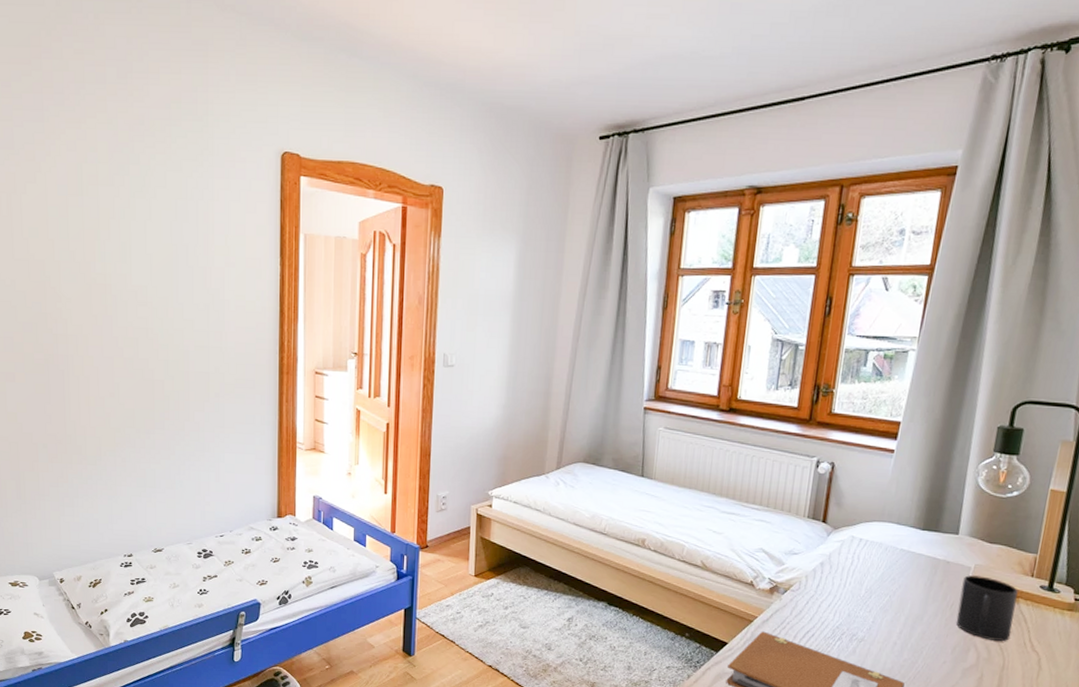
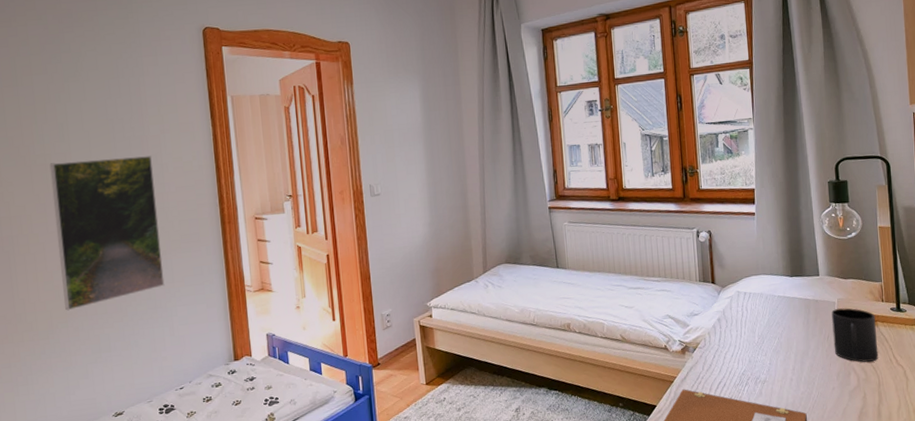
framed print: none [109,284,215,440] -> present [49,156,165,311]

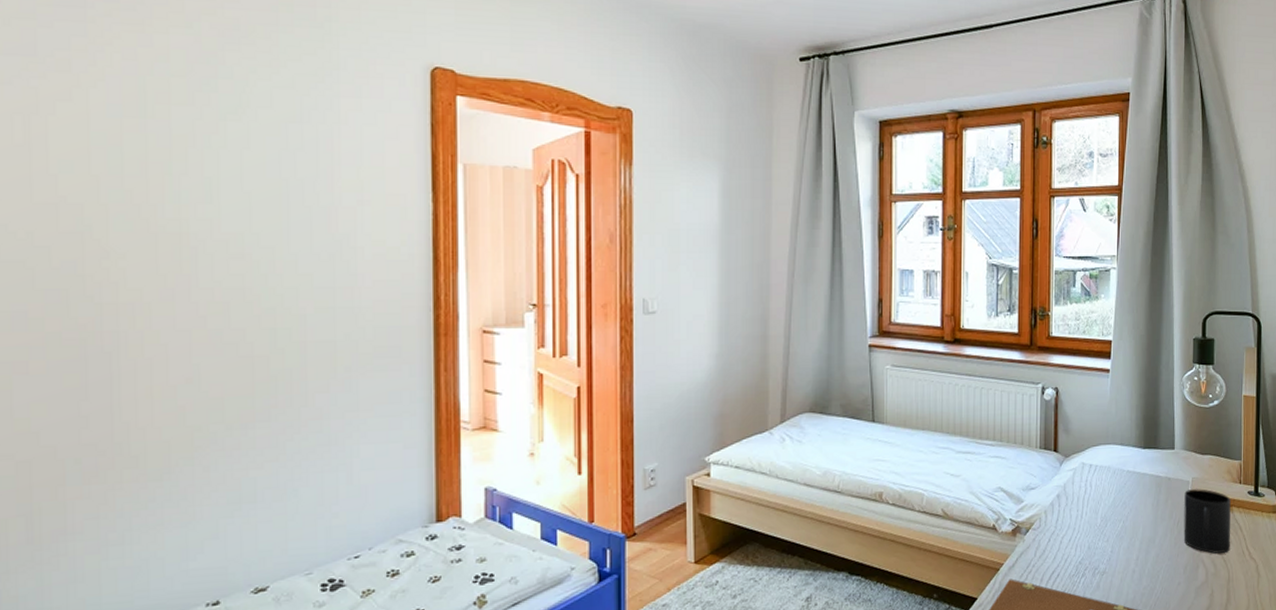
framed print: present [49,156,165,311] -> none [186,232,345,442]

